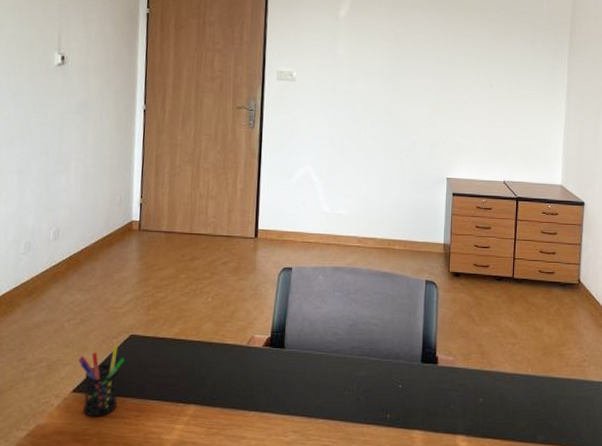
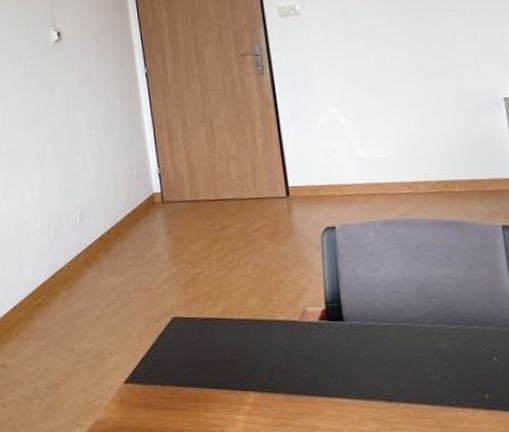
pen holder: present [78,343,125,417] -> none [125,327,172,410]

